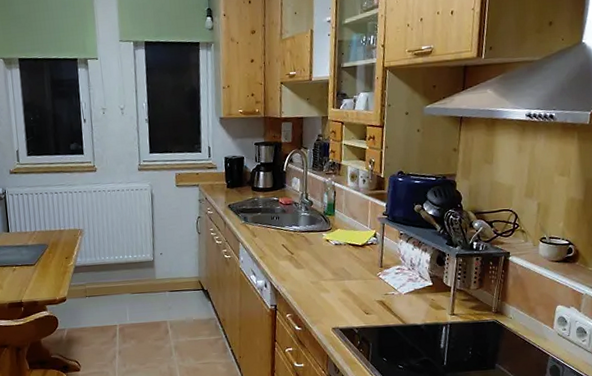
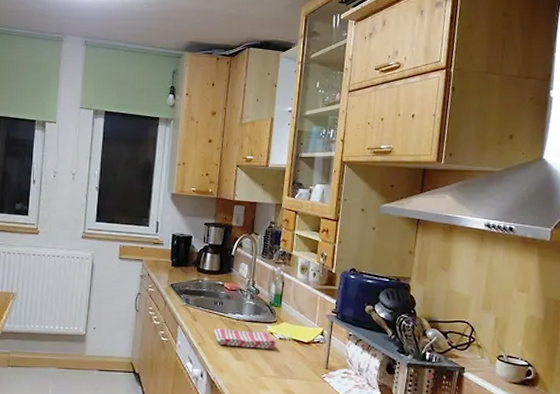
dish towel: none [273,240,333,257] -> present [214,329,276,349]

